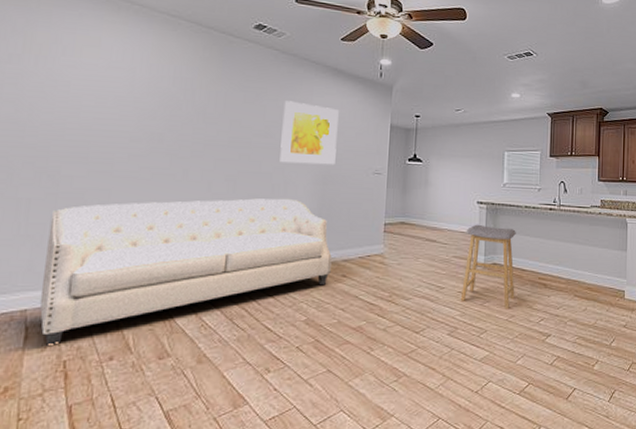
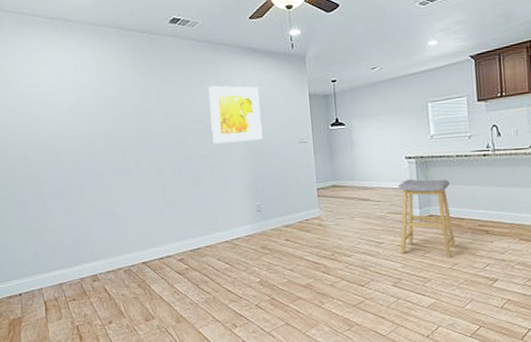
sofa: present [39,198,332,347] -> none [43,175,275,316]

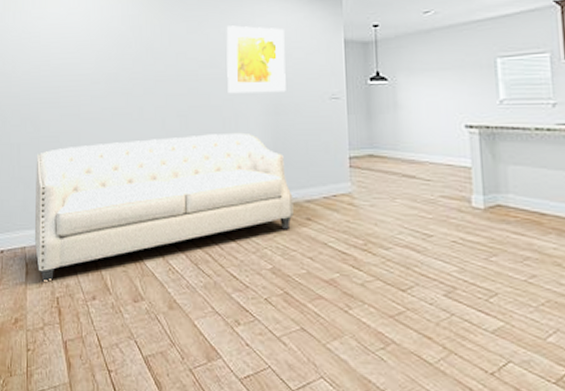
sofa: none [43,175,275,316] -> present [34,132,293,283]
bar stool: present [397,179,456,258] -> none [454,154,534,267]

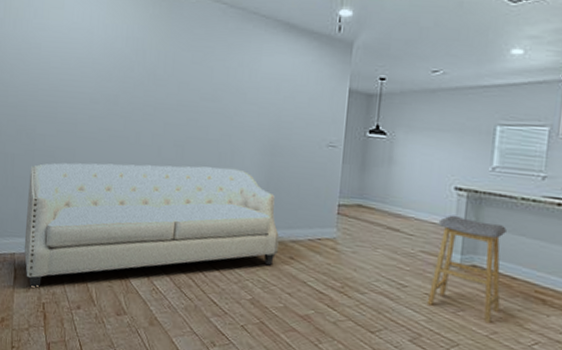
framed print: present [226,25,286,94] -> none [227,61,290,135]
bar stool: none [454,154,534,267] -> present [426,215,507,324]

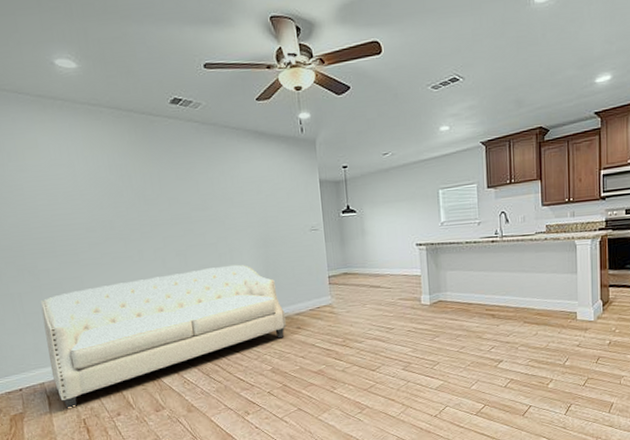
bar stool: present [426,215,507,324] -> none [408,265,464,342]

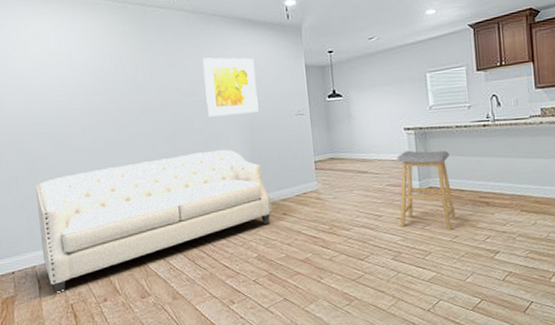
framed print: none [214,171,273,232] -> present [202,57,259,117]
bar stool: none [408,265,464,342] -> present [396,150,456,231]

